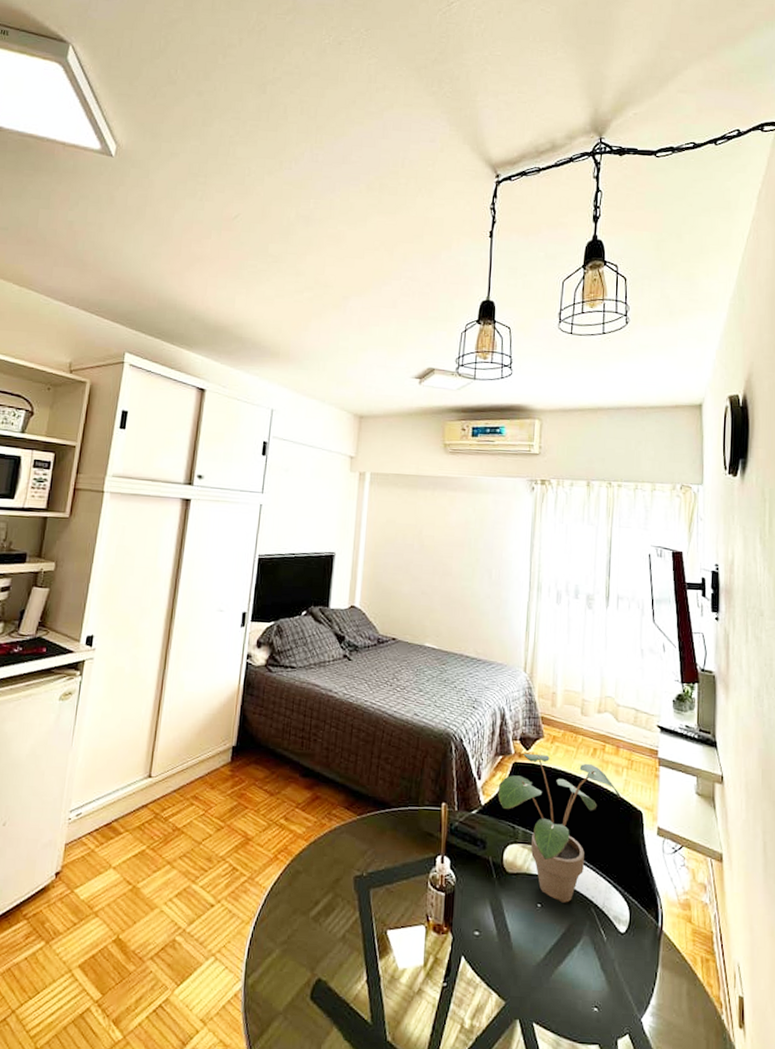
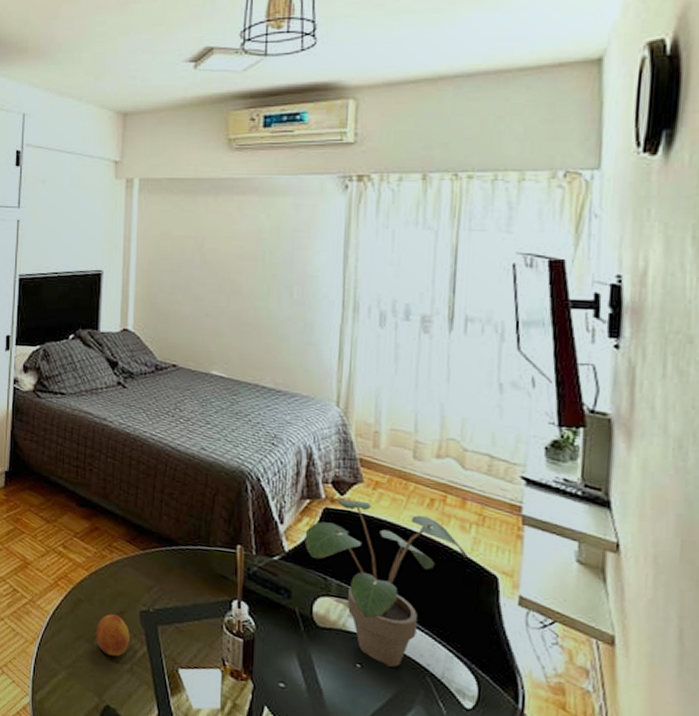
fruit: none [311,882,344,926] -> present [96,613,130,657]

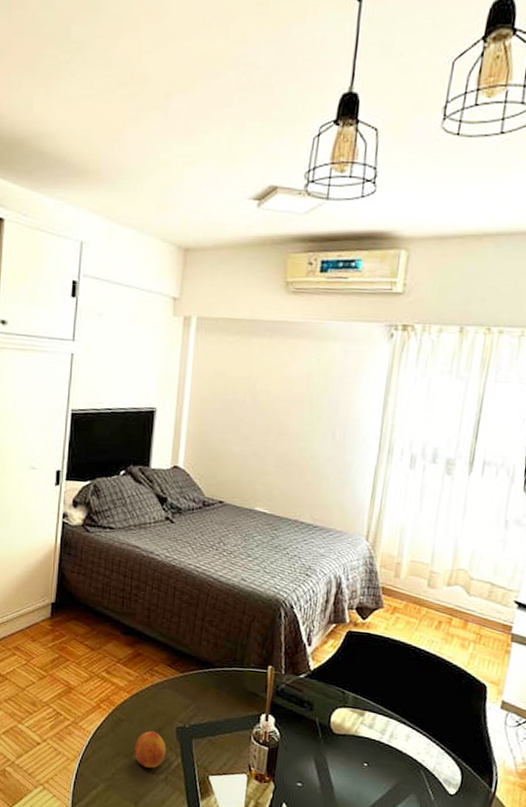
potted plant: present [304,498,468,667] -> none [328,622,464,764]

